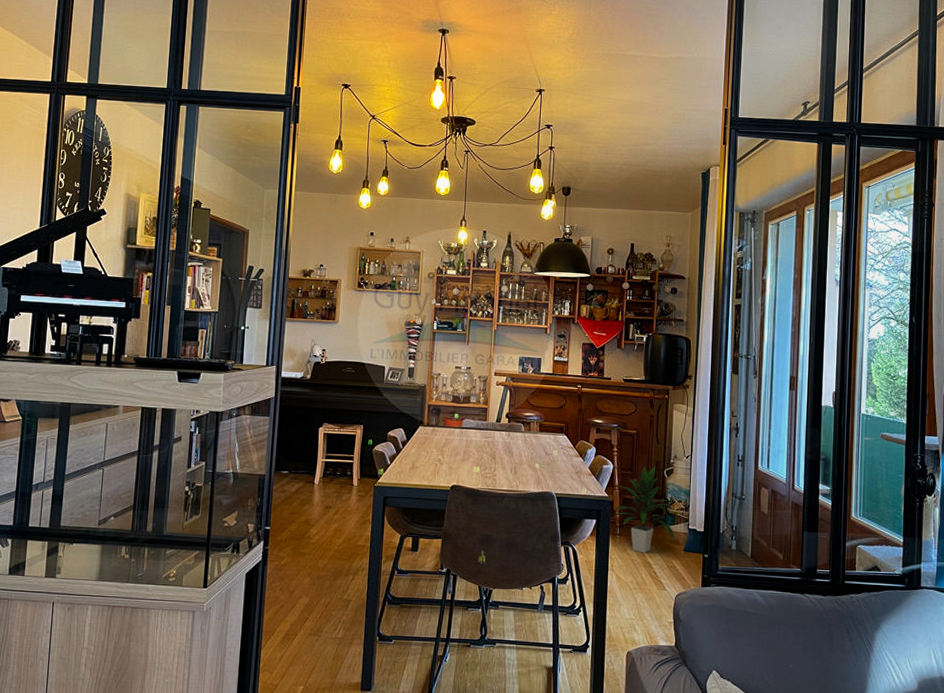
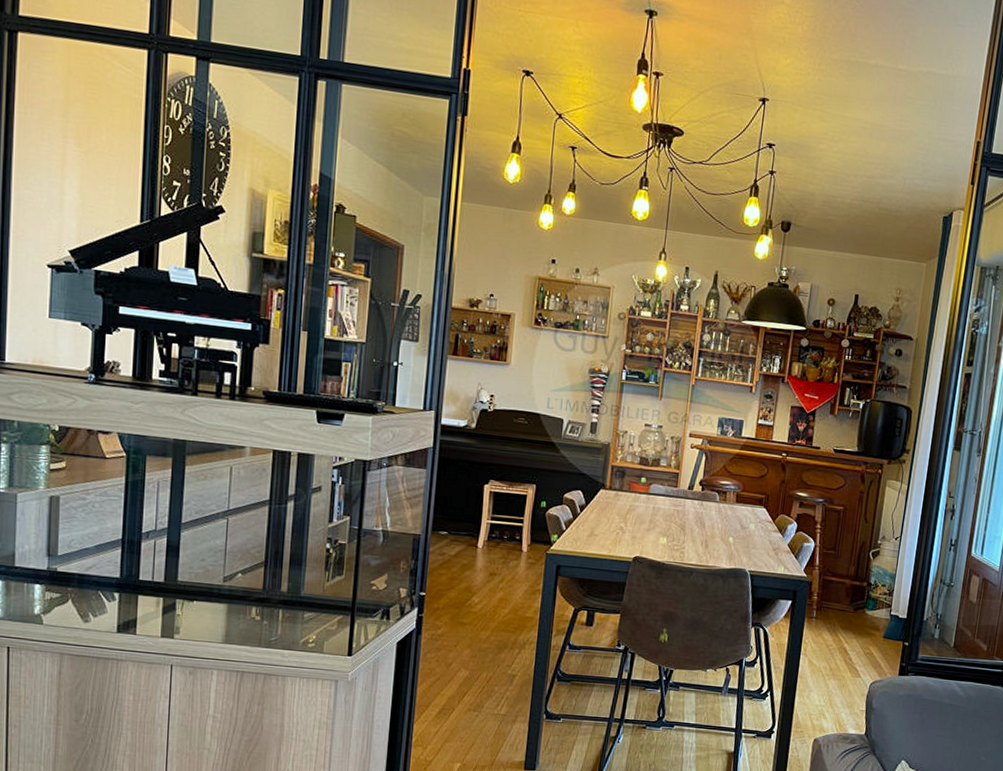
indoor plant: present [613,466,675,553] -> none [810,546,875,639]

